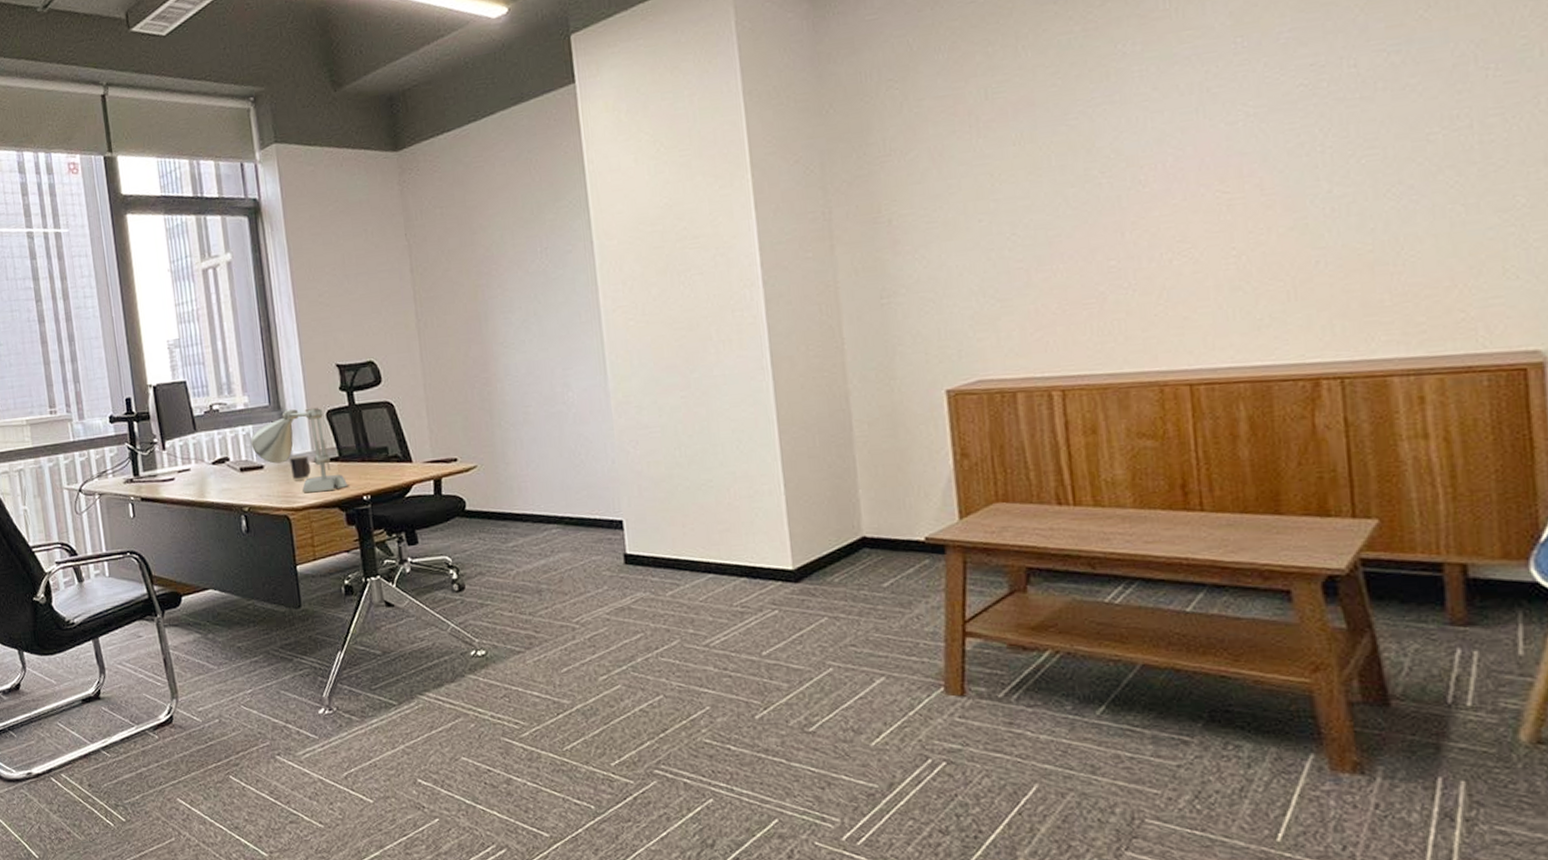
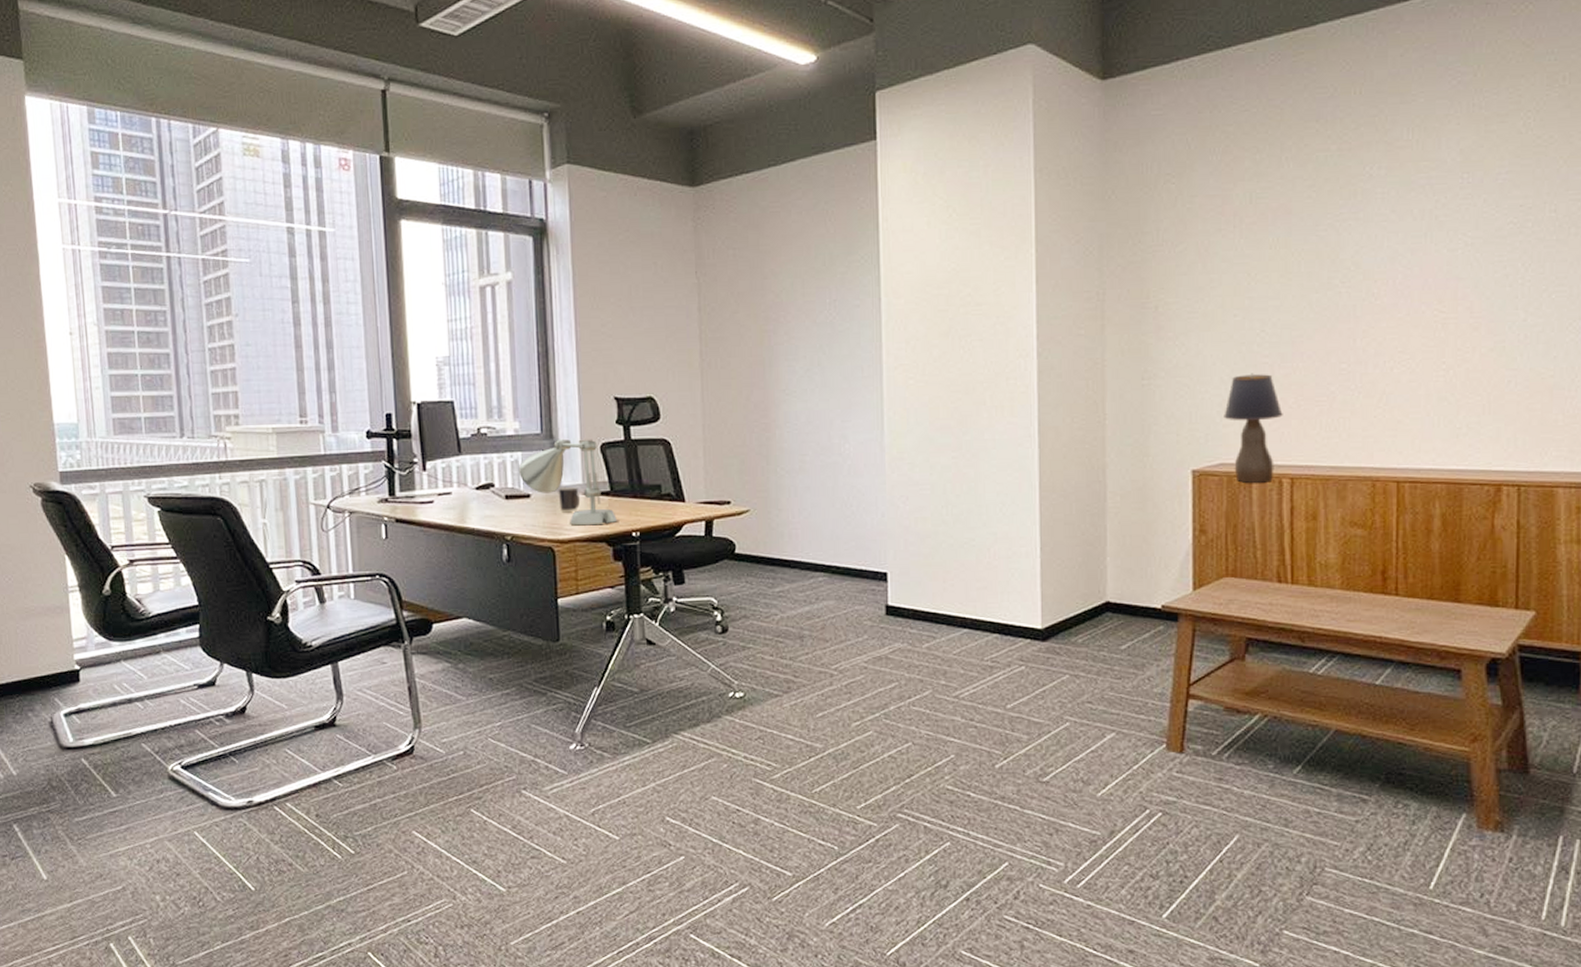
table lamp: none [977,280,1046,400] -> present [1224,373,1283,483]

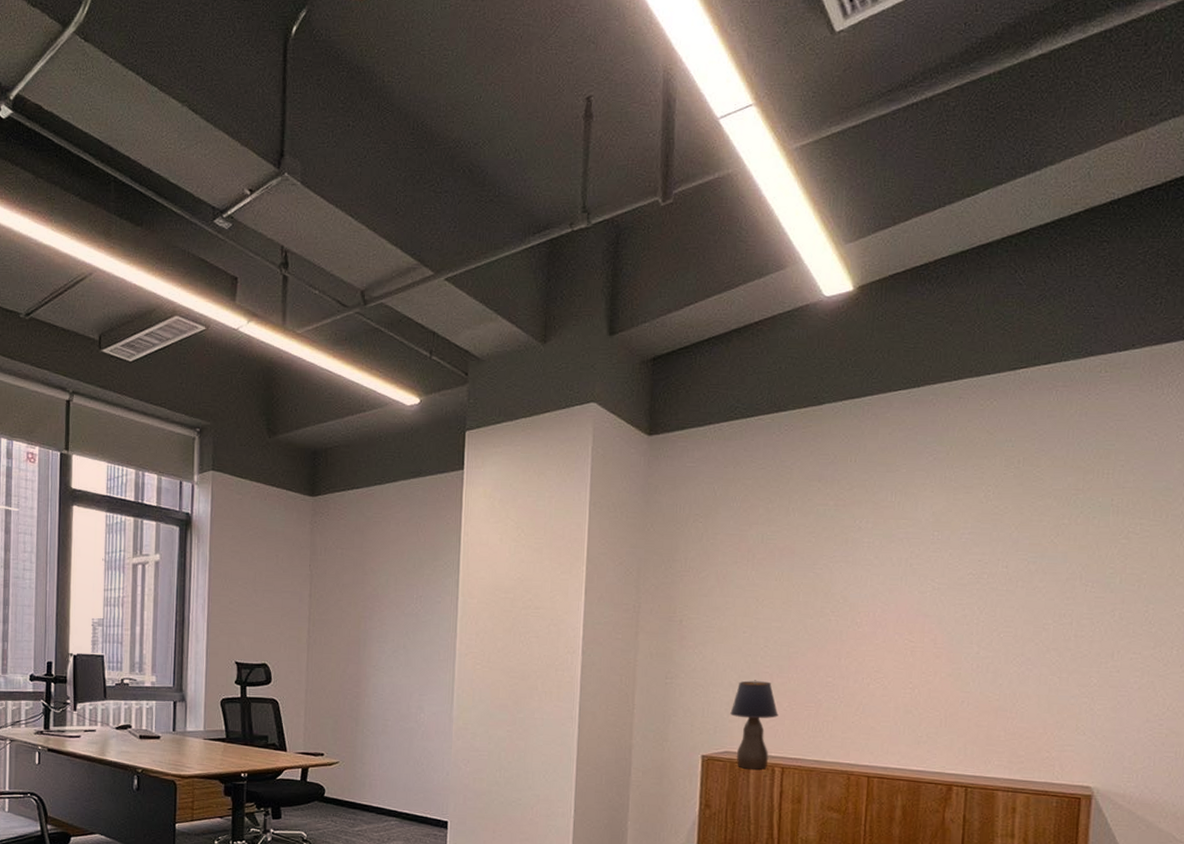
desk lamp: present [518,439,619,526] -> none [152,693,232,766]
mug: present [558,487,581,513] -> none [183,732,201,754]

